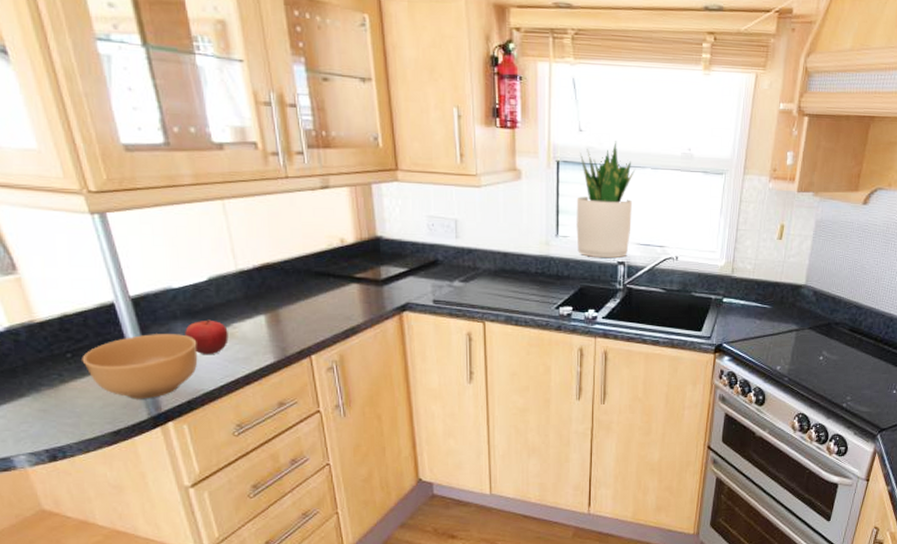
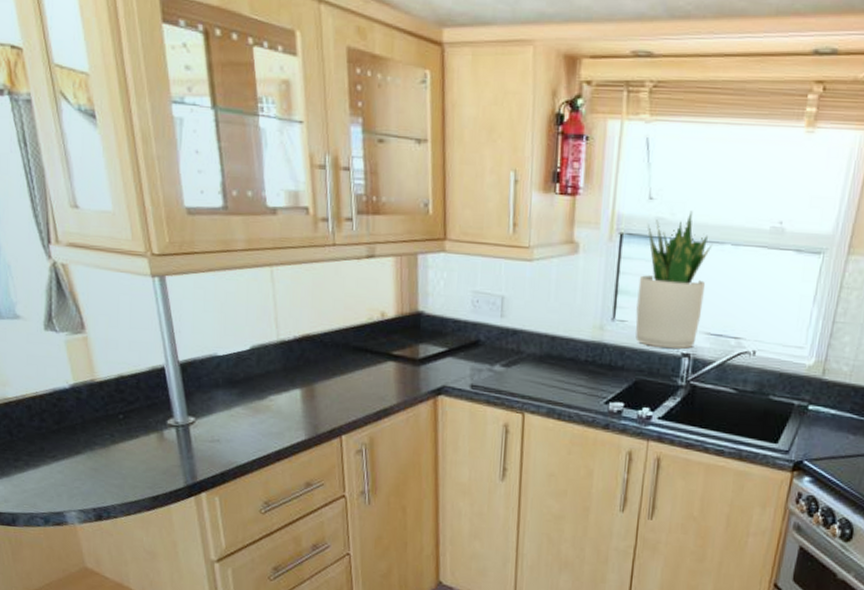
bowl: present [82,334,198,399] -> none [132,401,235,467]
fruit: present [185,319,229,355] -> none [225,390,265,427]

